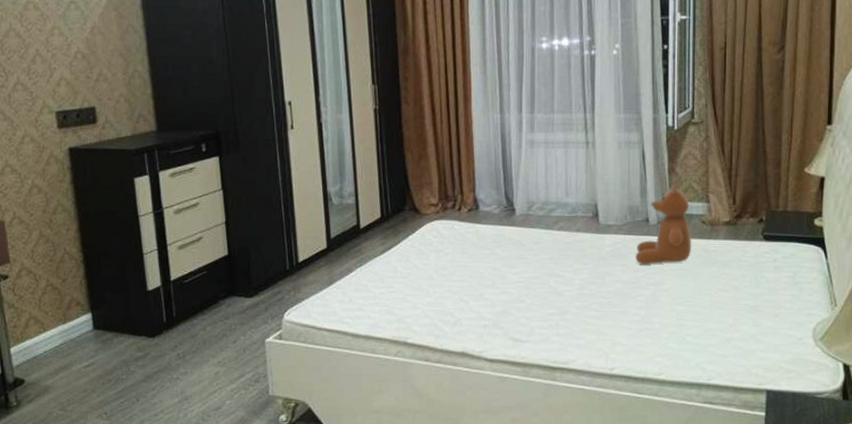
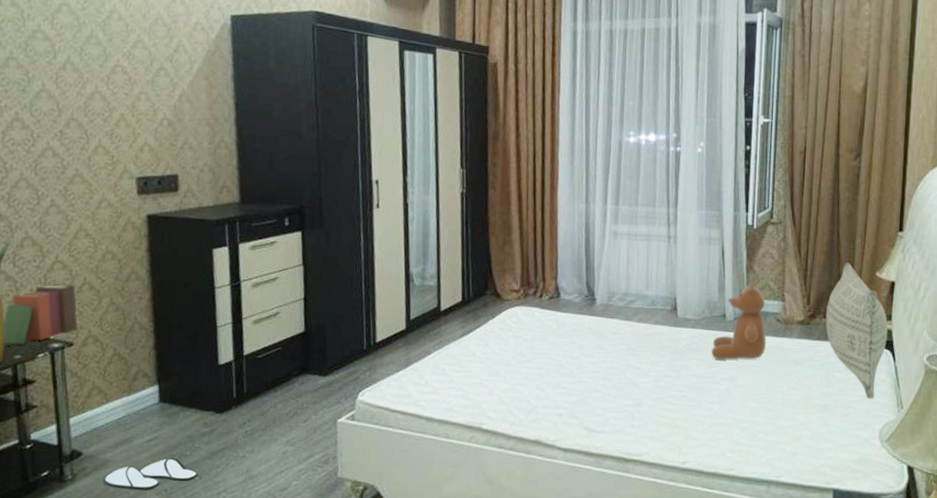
slippers: none [45,382,136,414] -> present [102,458,199,490]
pillow: none [752,160,819,297] -> present [825,262,888,398]

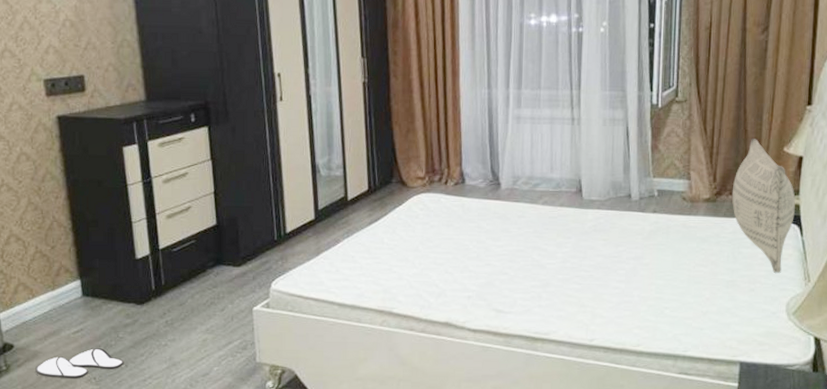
teddy bear: present [711,277,767,360] -> none [617,156,673,240]

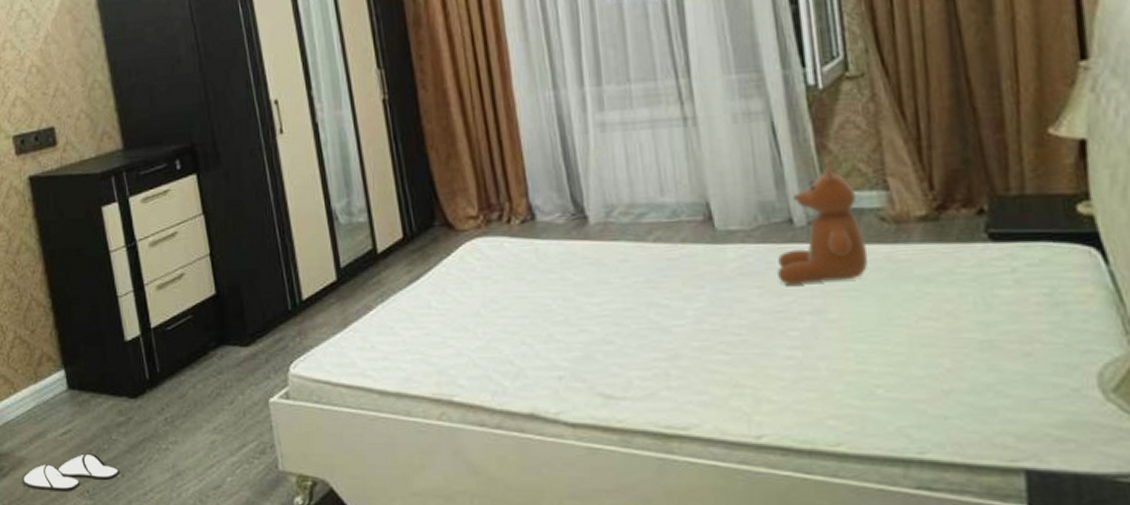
teddy bear: none [617,156,673,240] -> present [777,160,868,285]
pillow: present [731,139,796,273] -> none [964,119,1088,325]

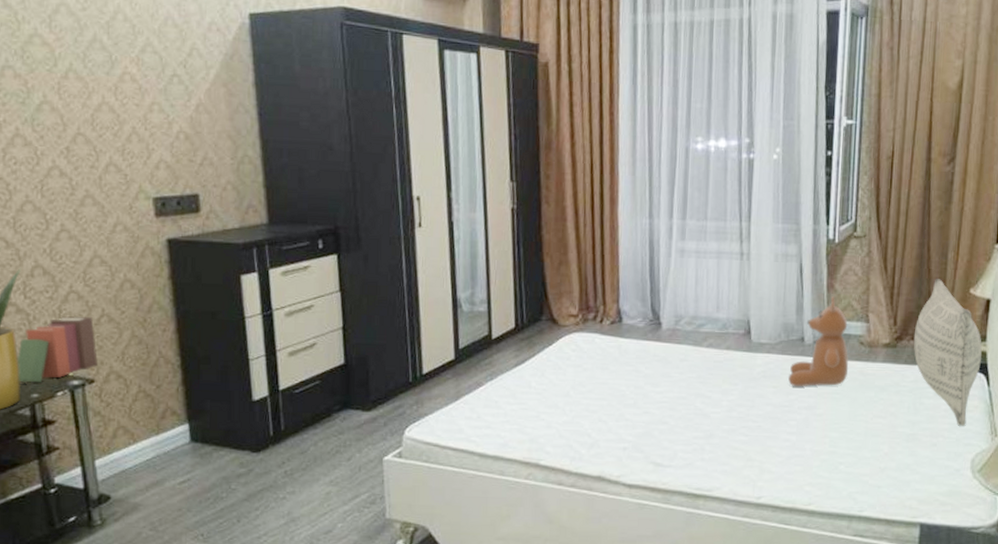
slippers: present [21,453,121,491] -> none [134,501,237,535]
pillow: none [964,119,1088,325] -> present [913,279,982,426]

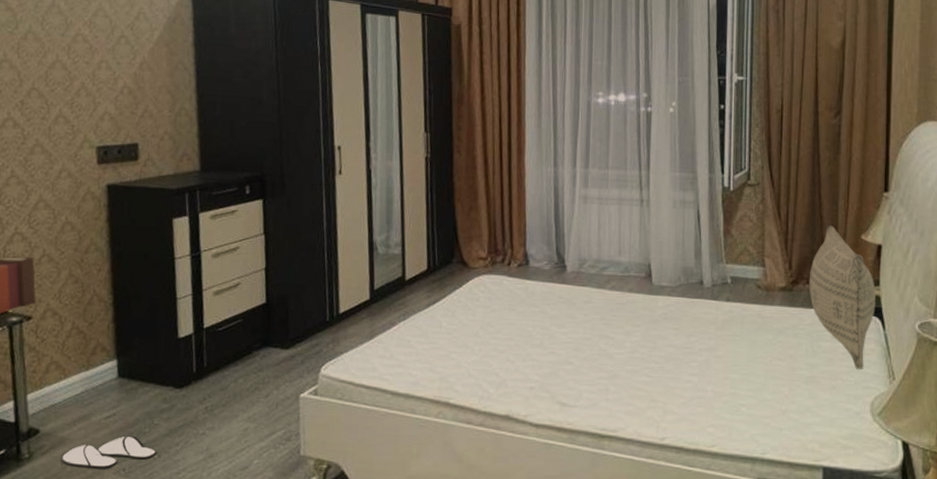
slippers: none [134,501,237,535] -> present [59,435,158,469]
teddy bear: present [788,296,849,387] -> none [689,241,747,329]

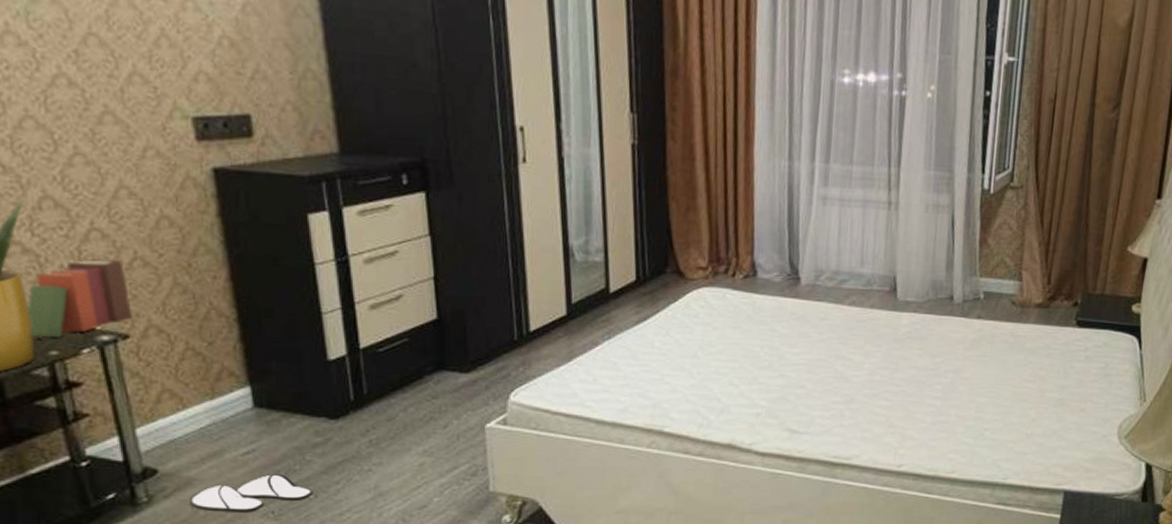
pillow: present [809,225,876,369] -> none [1066,235,1137,391]

